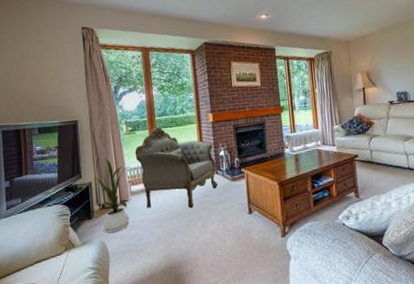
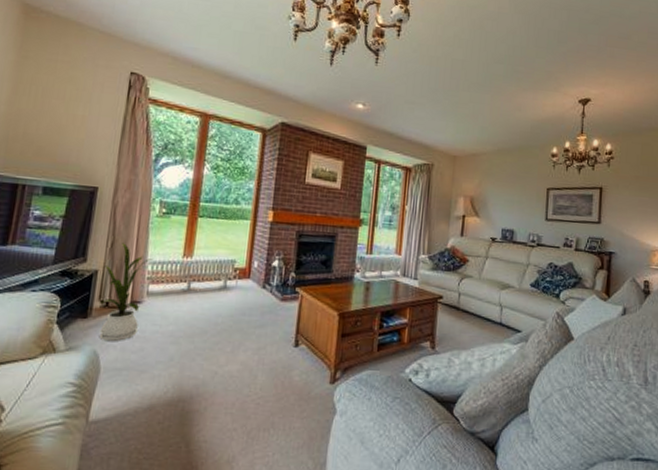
armchair: present [135,126,218,209] -> none [163,214,266,327]

